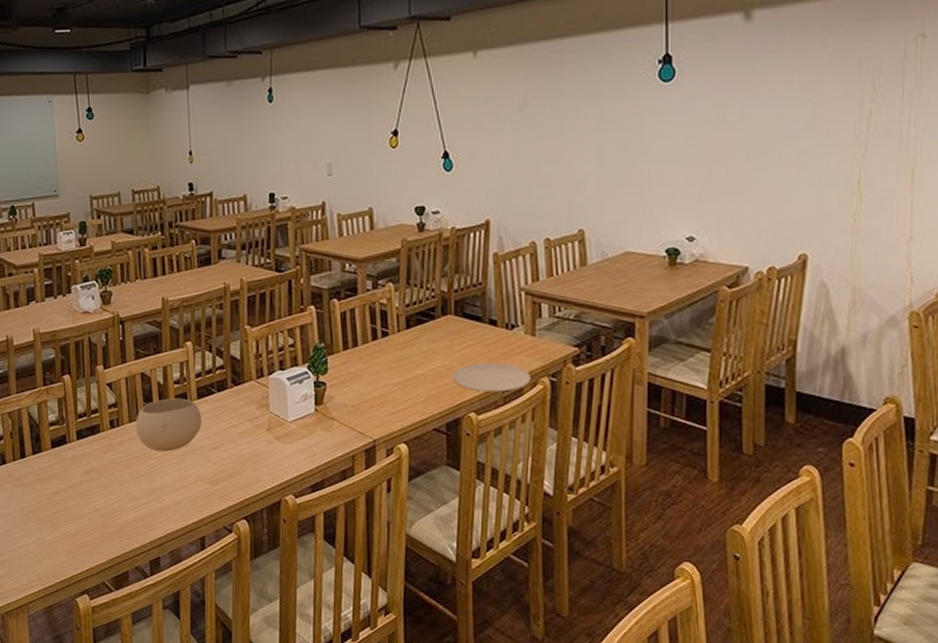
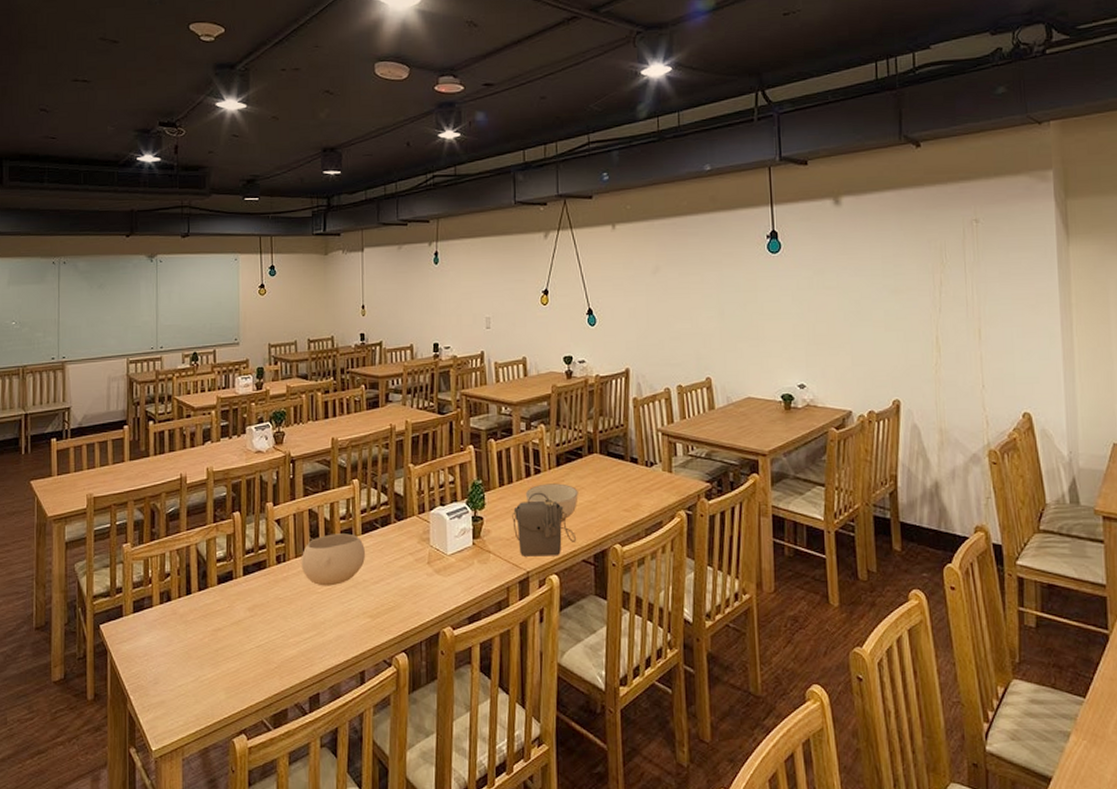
handbag: none [356,356,427,424] -> present [511,492,576,557]
bowl: none [371,347,430,388] -> present [525,483,578,522]
plate: present [452,362,531,392] -> none [598,497,669,525]

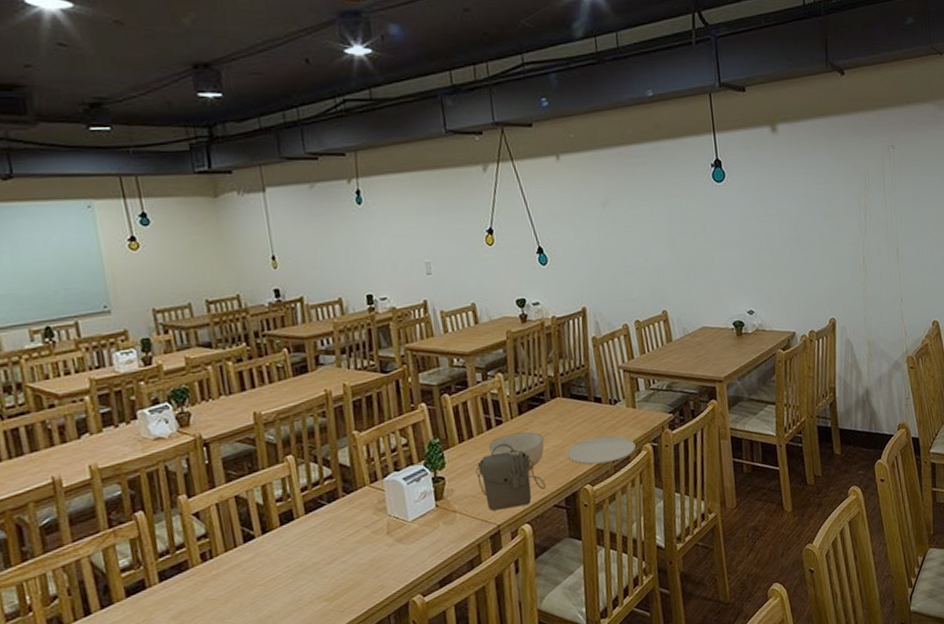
bowl: present [301,533,366,586] -> none [232,515,313,578]
plate: none [598,497,669,525] -> present [565,436,636,465]

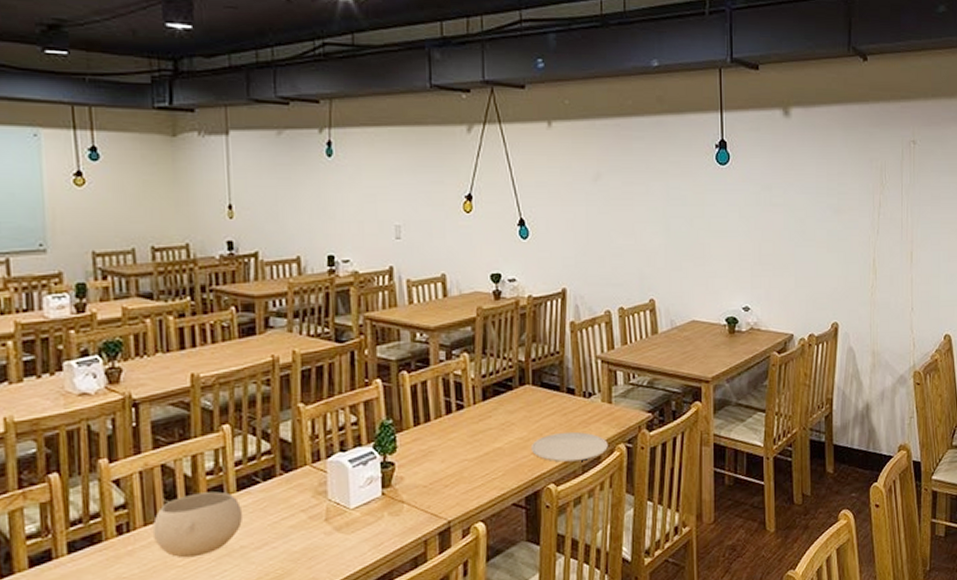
bowl: none [232,515,313,578] -> present [152,491,243,558]
handbag: present [475,443,546,511] -> none [428,430,505,505]
bowl: present [488,431,545,471] -> none [445,419,508,463]

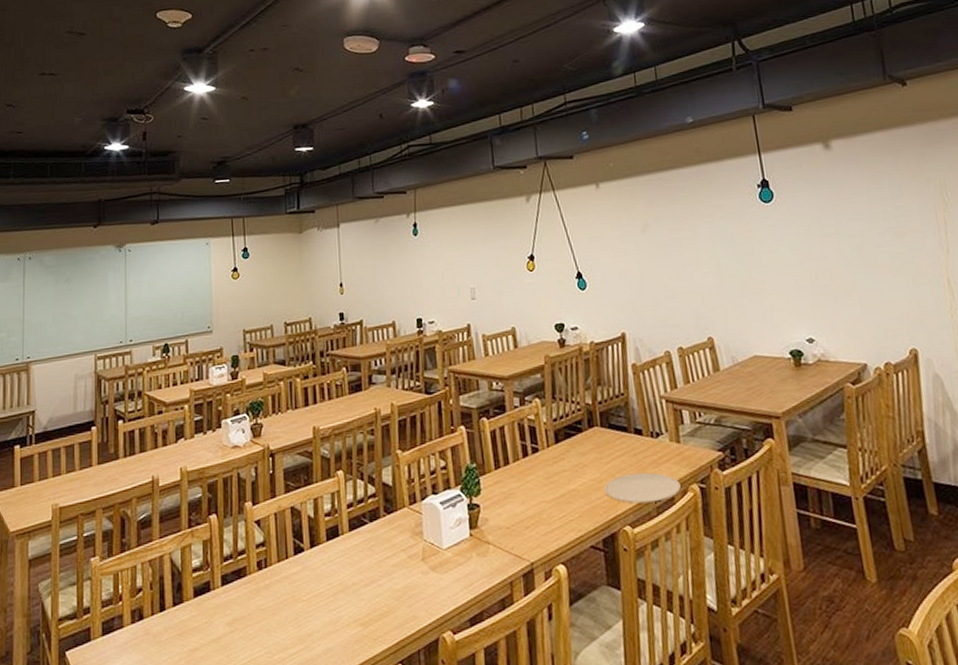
bowl: present [152,491,243,558] -> none [283,531,355,593]

